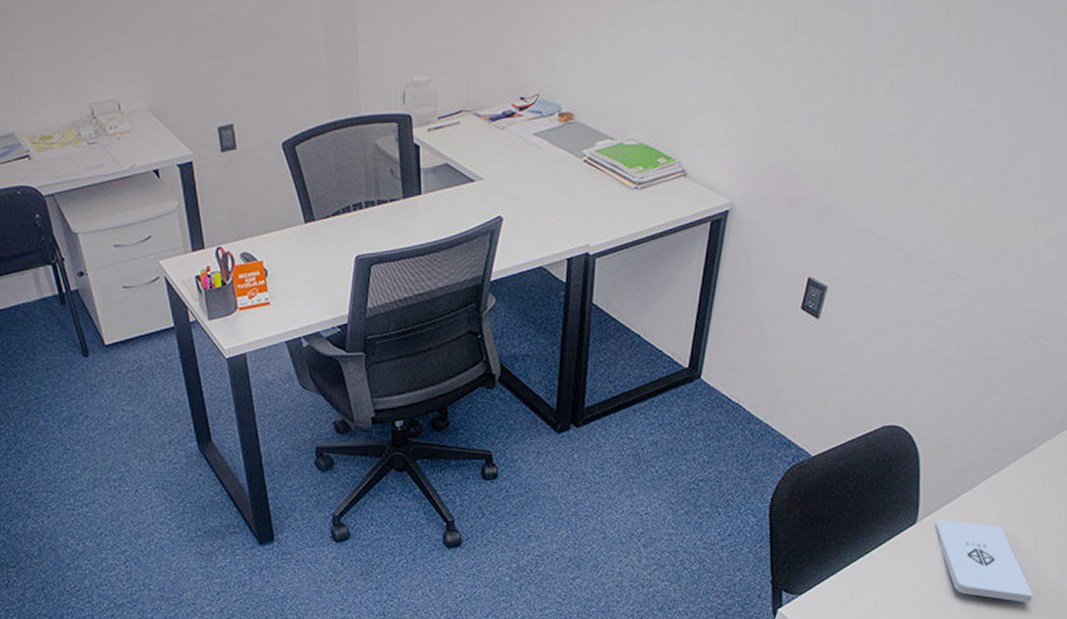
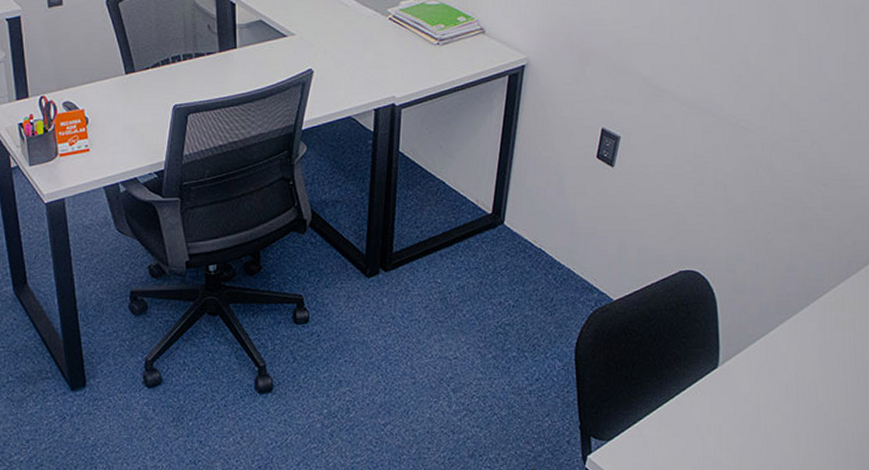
notepad: present [935,519,1033,603] -> none [735,363,836,449]

